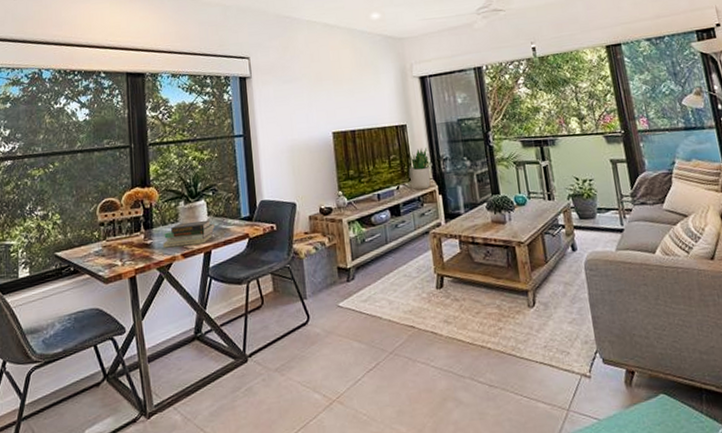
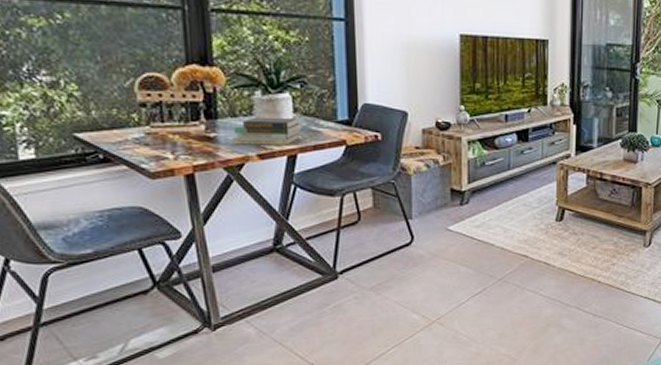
planter: present [408,147,431,190] -> none [543,70,570,117]

